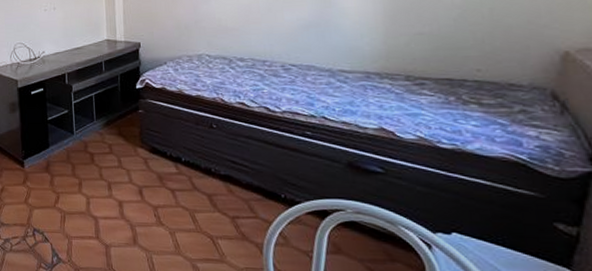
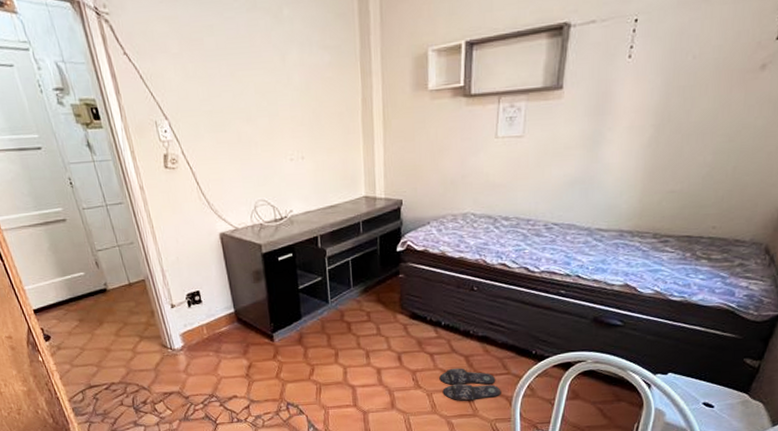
slippers: none [182,207,250,244] -> present [439,368,501,401]

